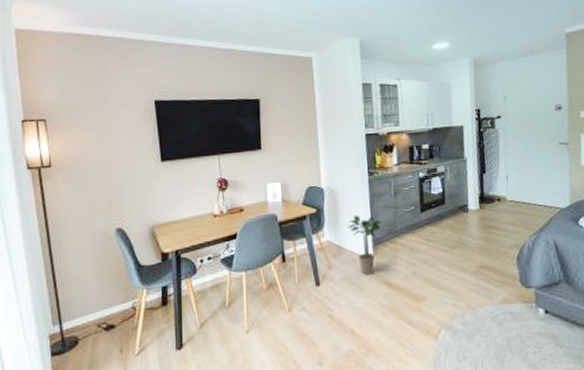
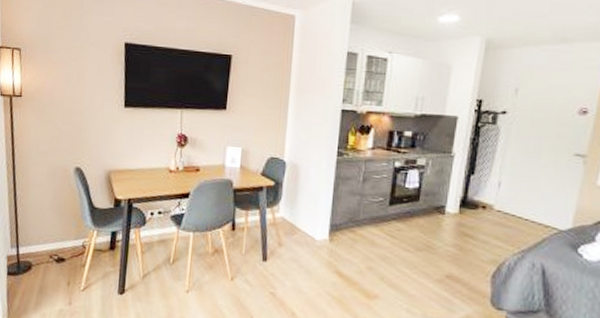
potted plant: present [348,215,382,275] -> none [305,195,344,261]

